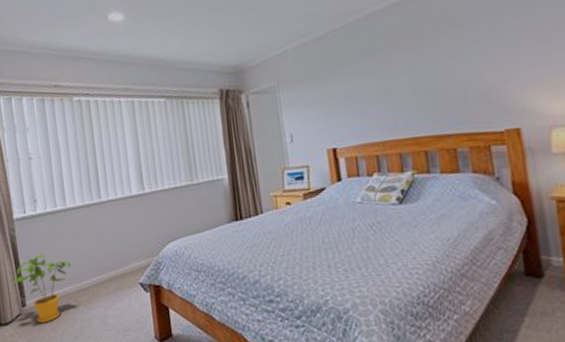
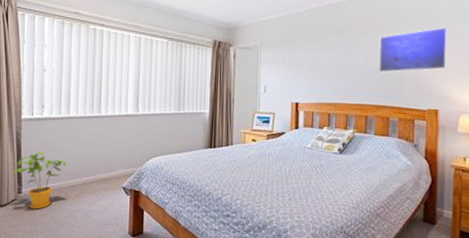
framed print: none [426,21,522,94] -> present [378,27,448,73]

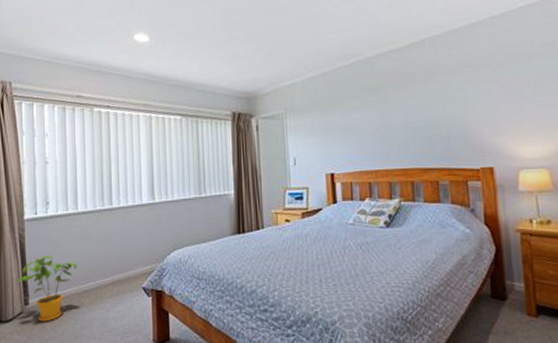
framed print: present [378,27,448,73] -> none [417,74,497,131]

